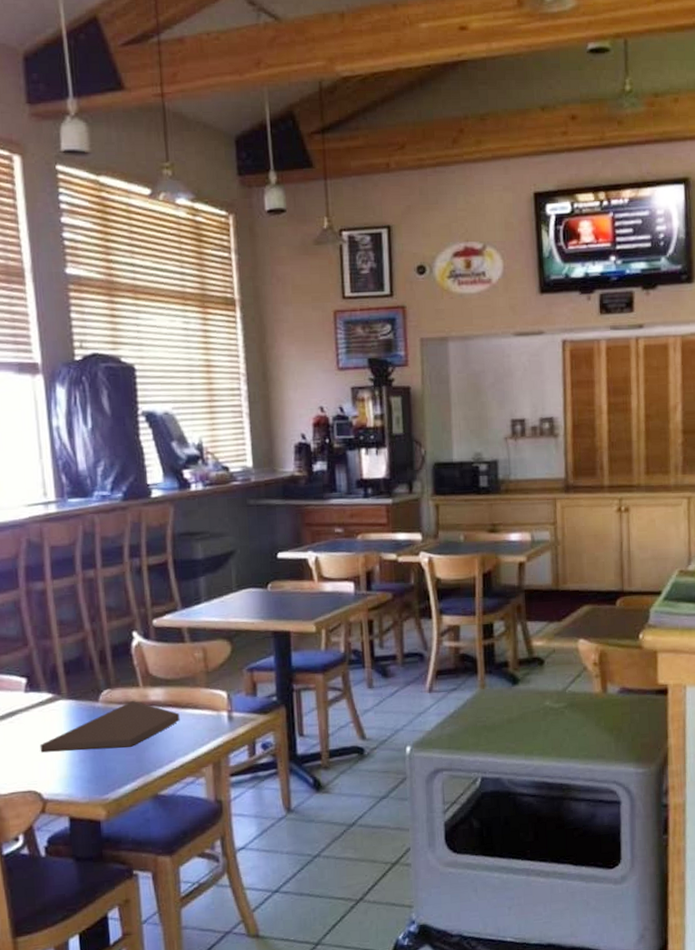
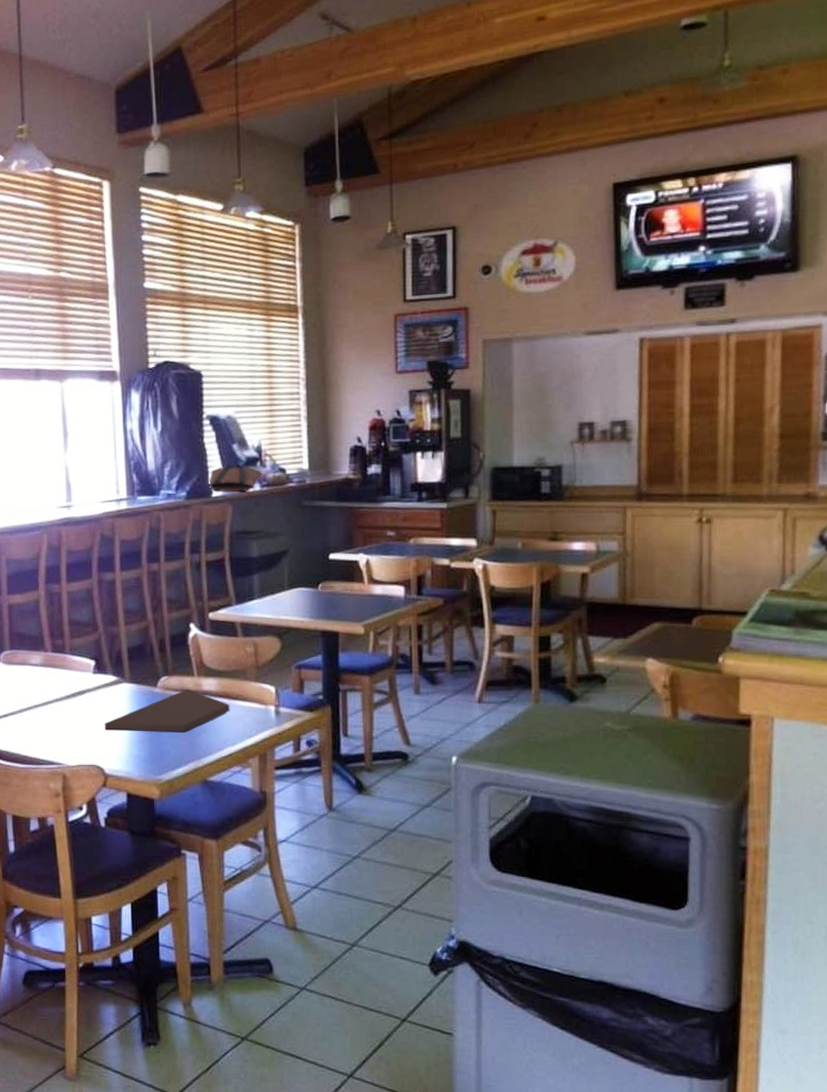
shopping bag: none [146,461,203,493] -> present [208,463,261,493]

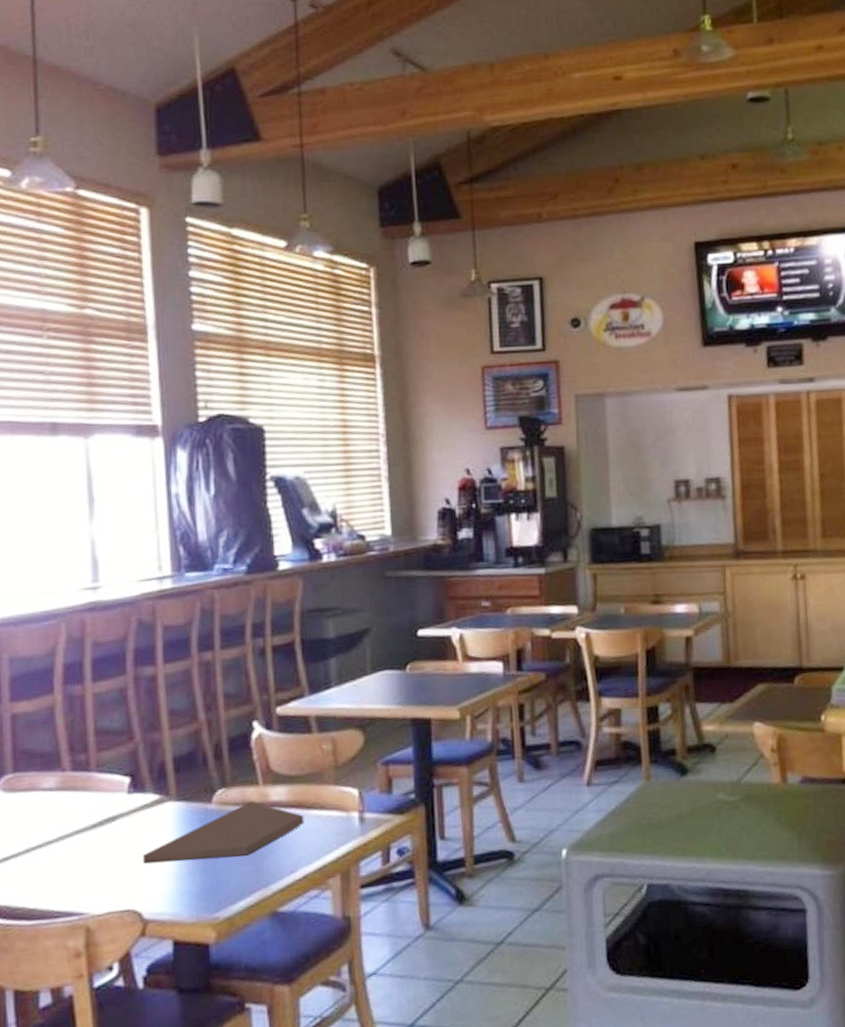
shopping bag: present [208,463,261,493] -> none [273,530,337,565]

